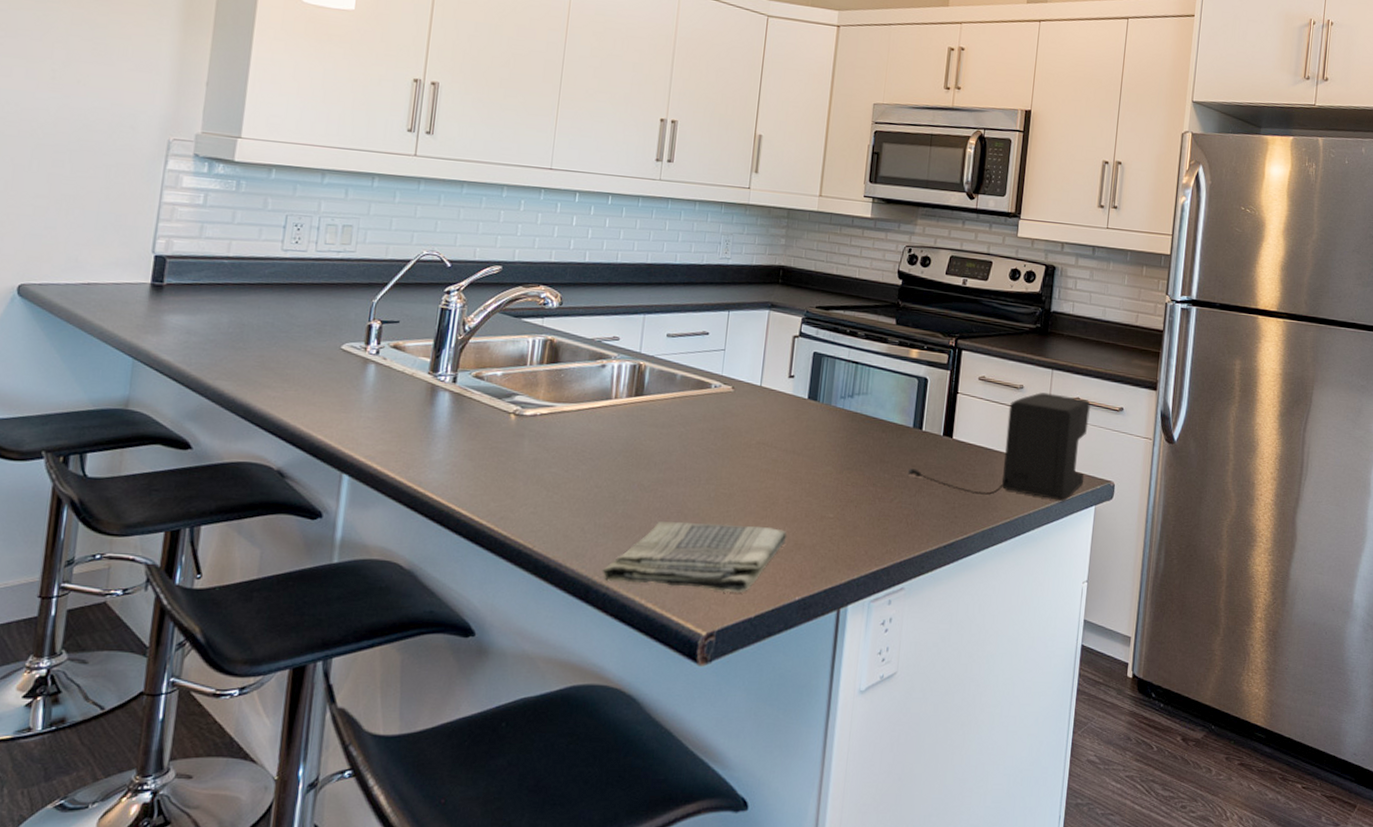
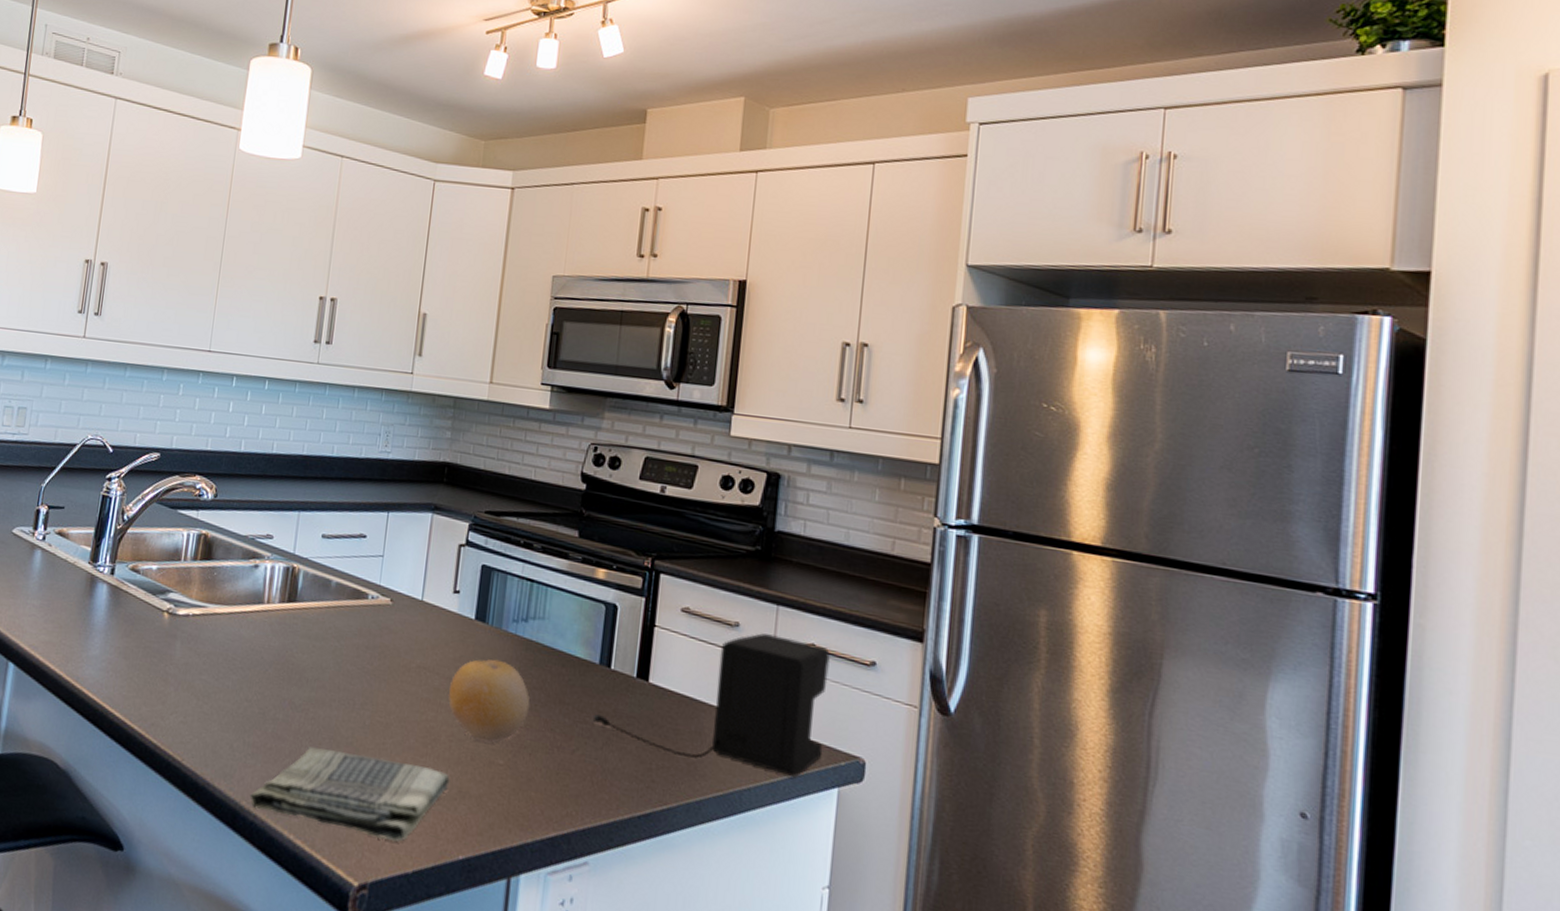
fruit: none [784,431,856,501] -> present [448,659,531,743]

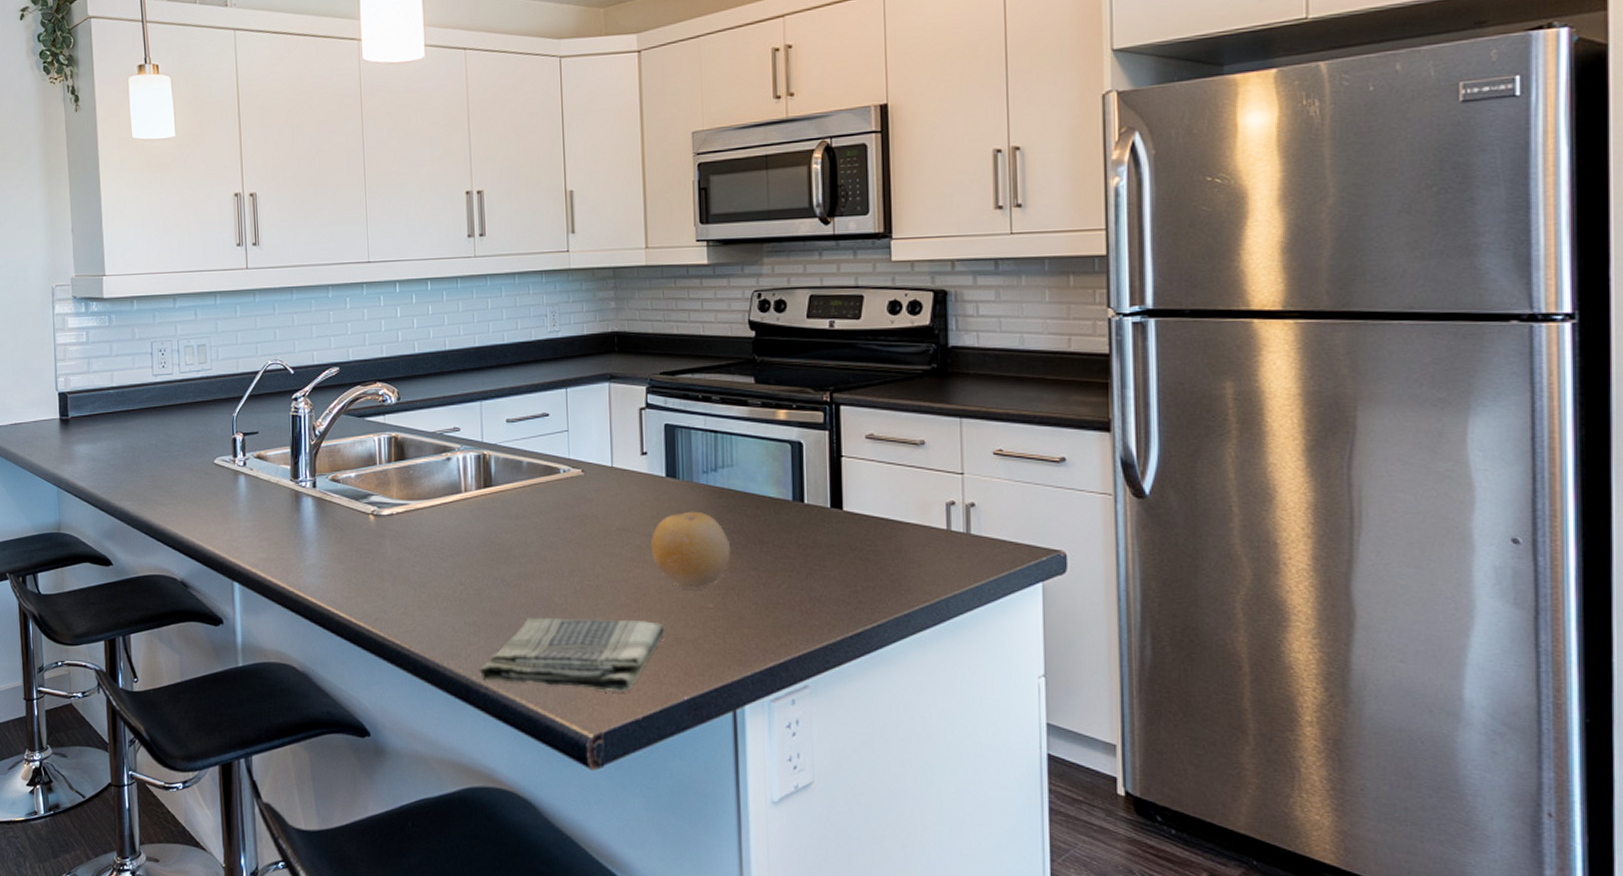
coffee maker: present [592,633,831,777] -> none [793,447,1023,578]

